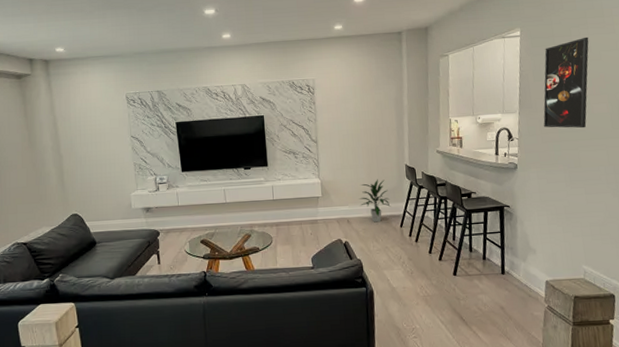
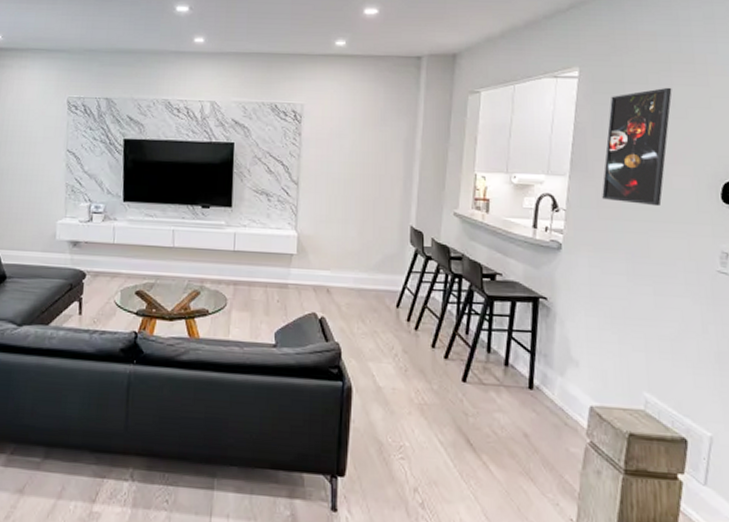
indoor plant: present [359,179,391,223] -> none [345,240,386,297]

